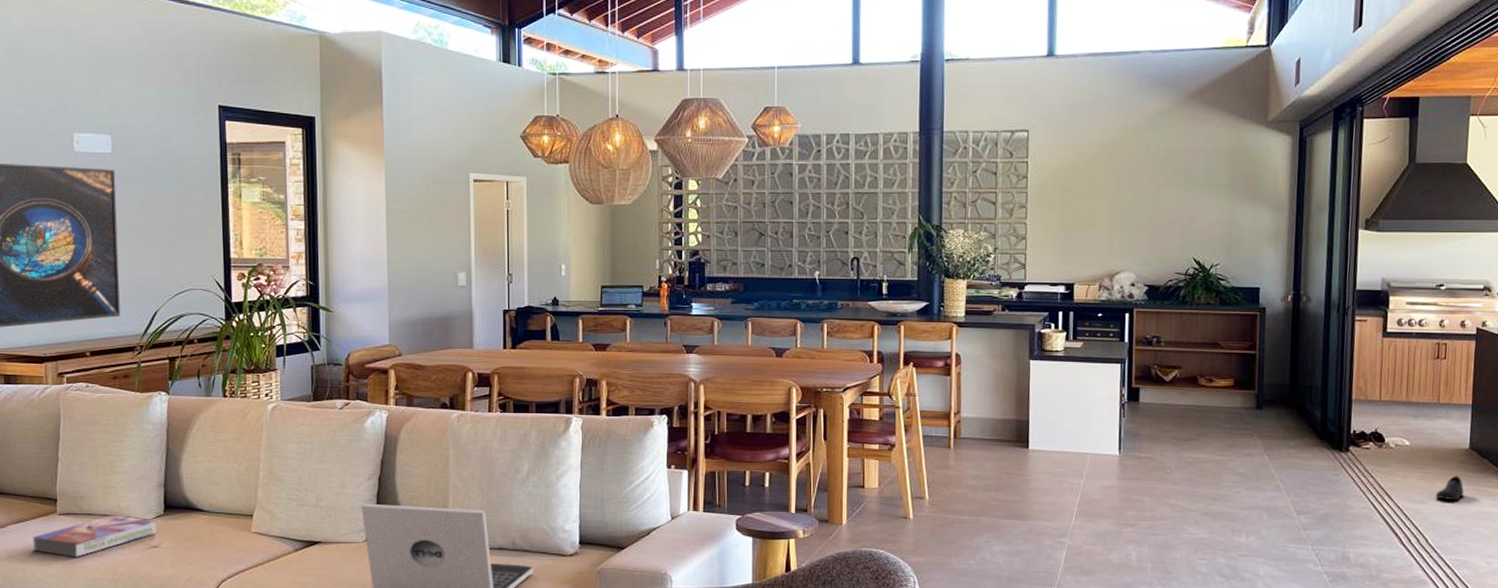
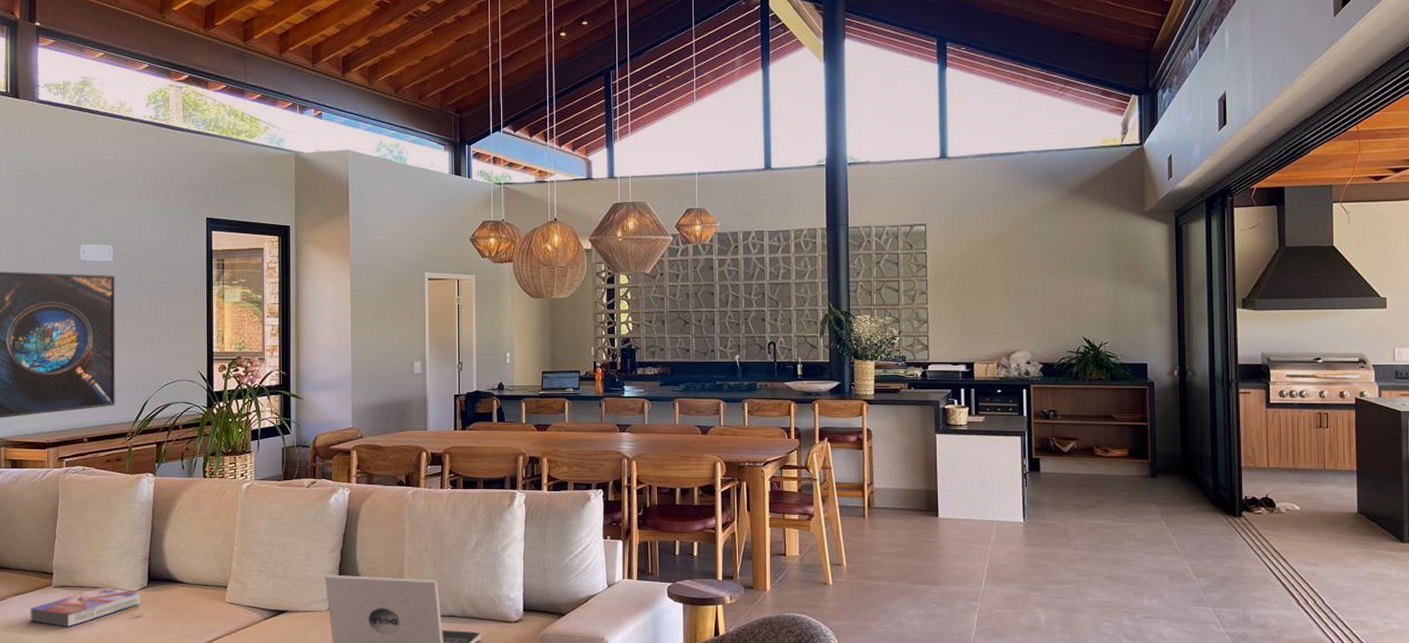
shoe: present [1435,476,1464,501] -> none [1328,539,1356,563]

